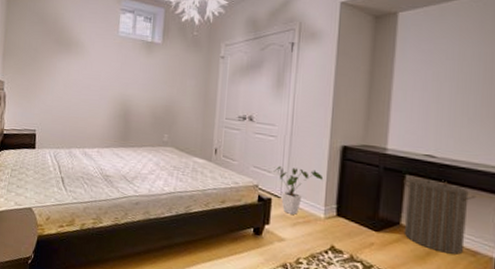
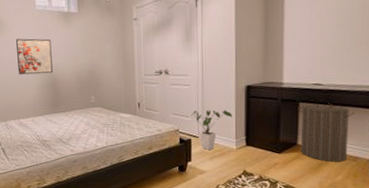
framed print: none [91,63,130,104] -> present [16,38,53,75]

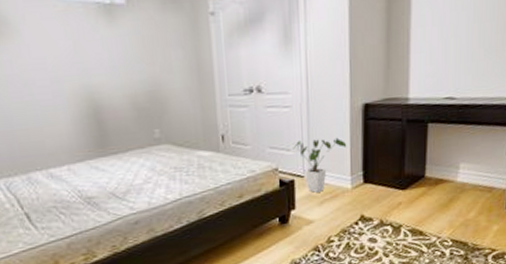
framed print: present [16,38,53,75] -> none [32,45,94,103]
laundry hamper: present [298,103,356,162] -> none [426,122,492,196]

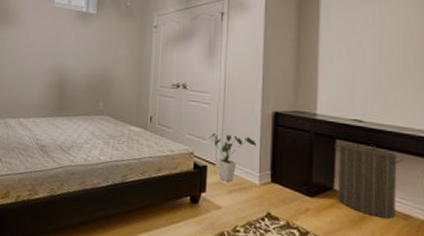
laundry hamper: none [426,122,492,196] -> present [334,143,405,219]

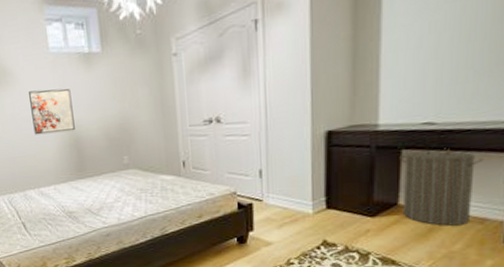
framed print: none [26,34,65,73] -> present [29,88,75,135]
house plant: present [208,133,257,182] -> none [251,164,308,216]

